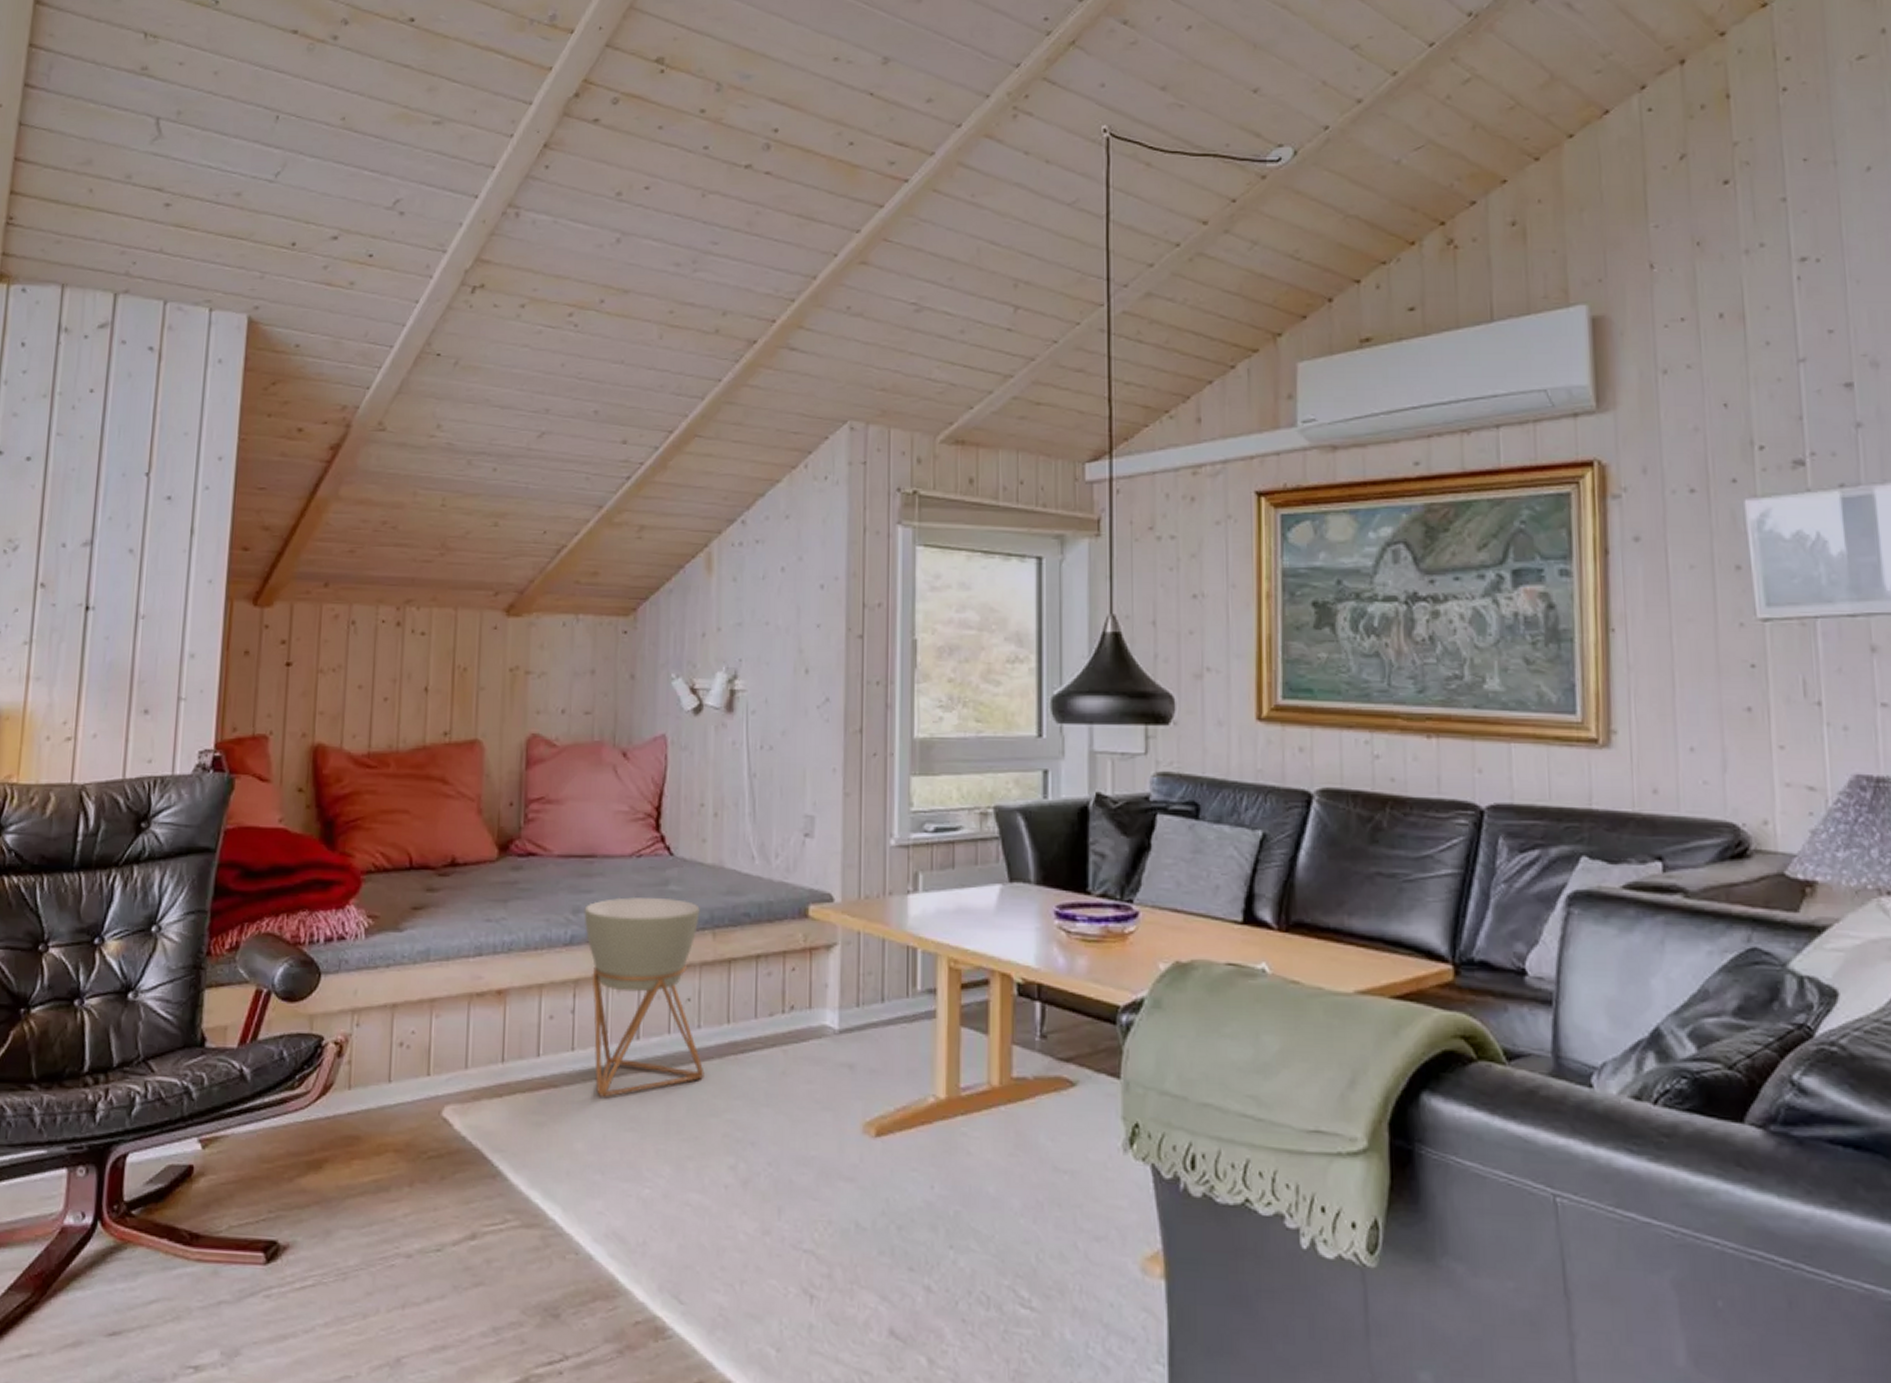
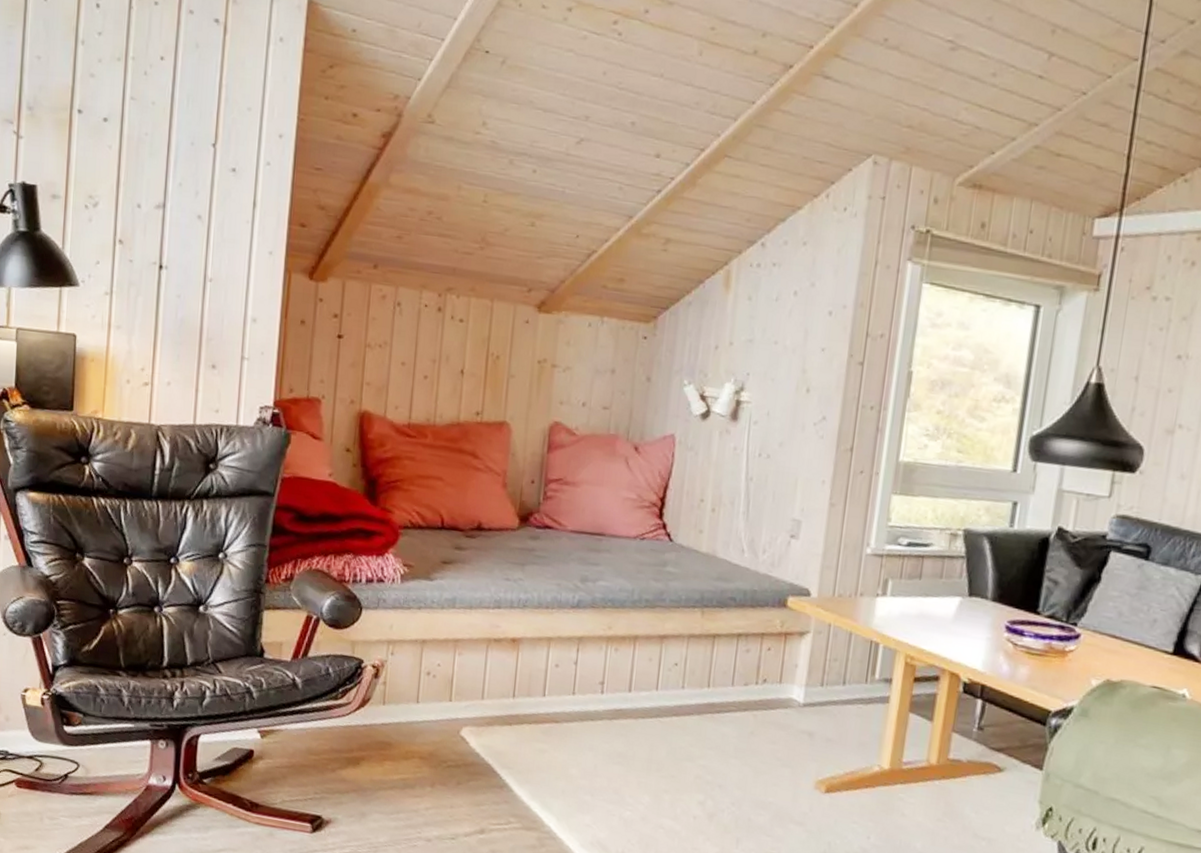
planter: present [584,897,705,1097] -> none [590,572,692,736]

